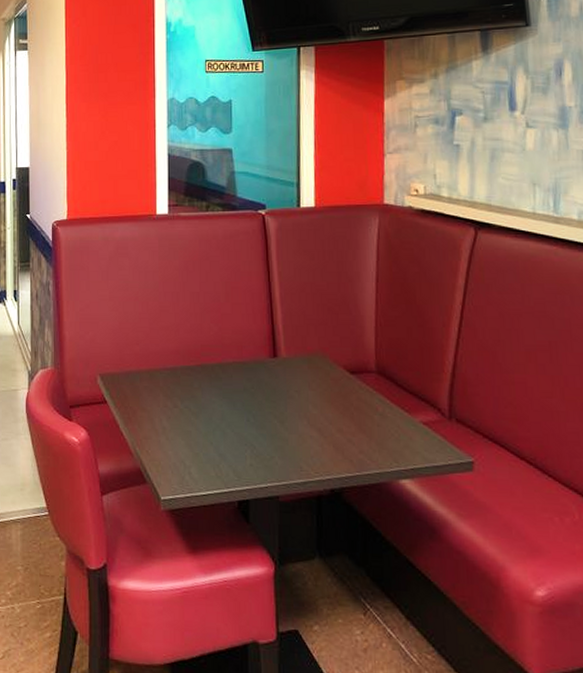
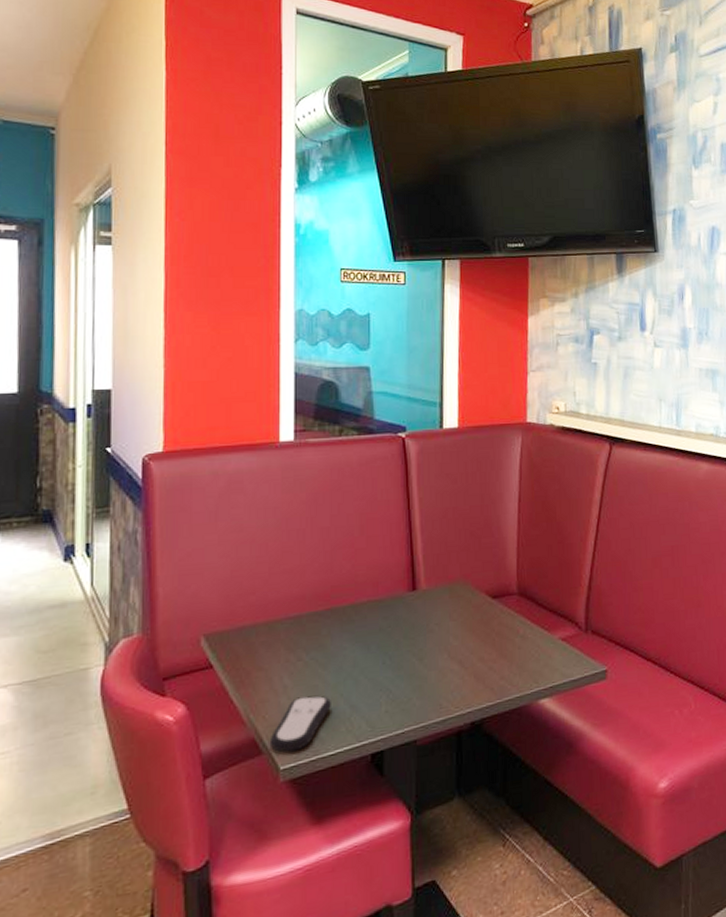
remote control: none [152,439,203,486] -> present [269,695,331,753]

